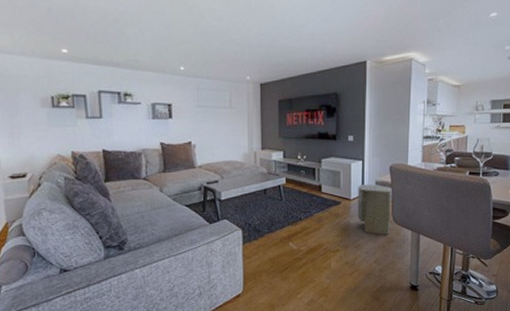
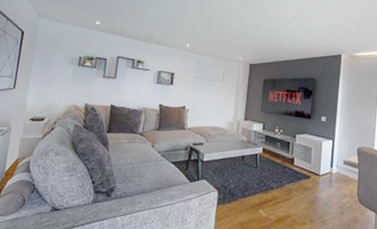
air purifier: present [357,184,393,235] -> none [325,162,359,215]

